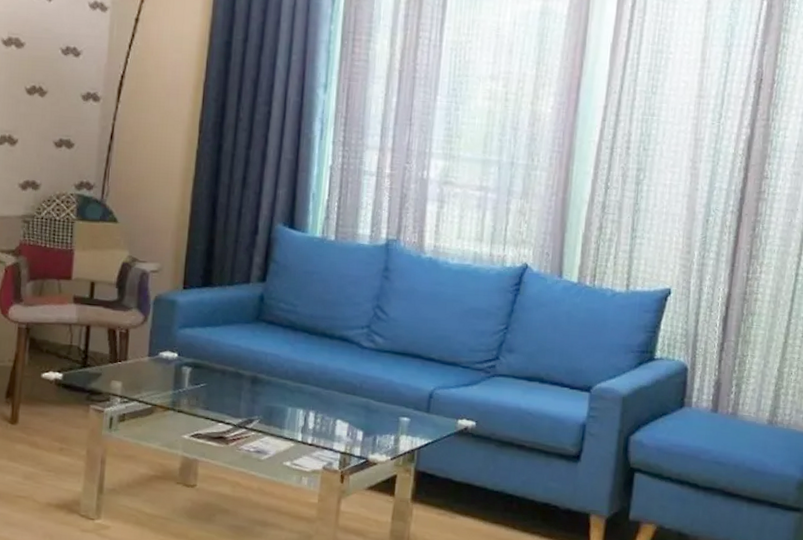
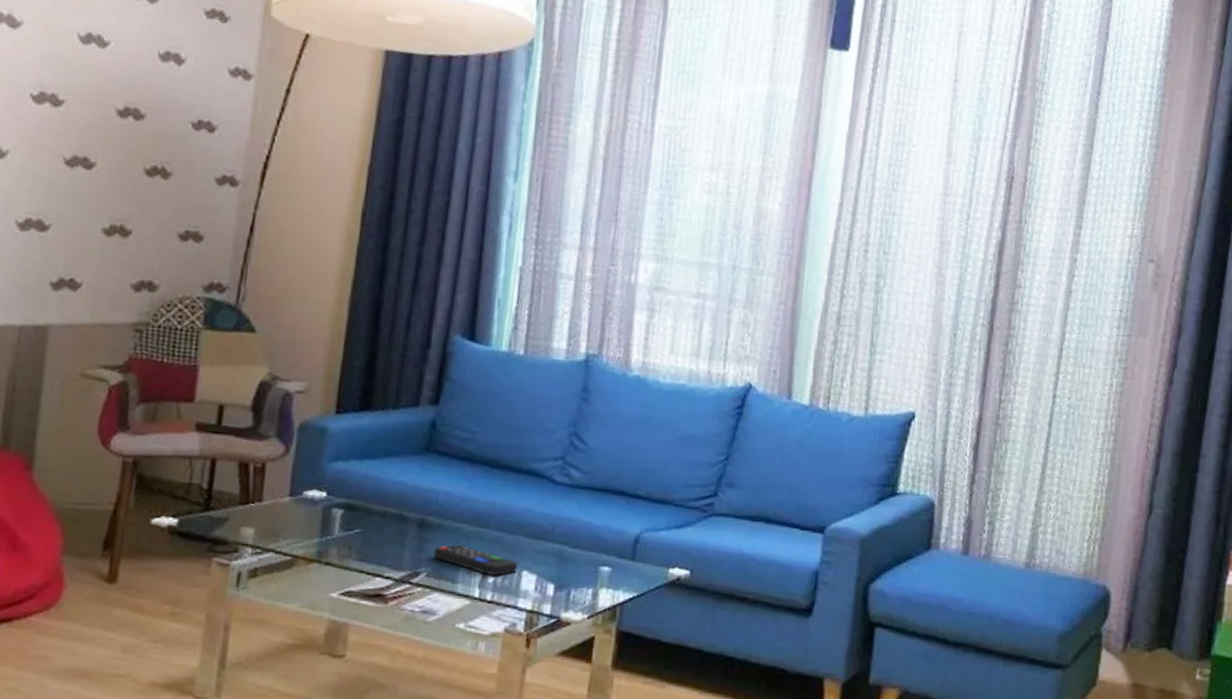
remote control: none [265,397,333,424] -> present [434,544,518,576]

